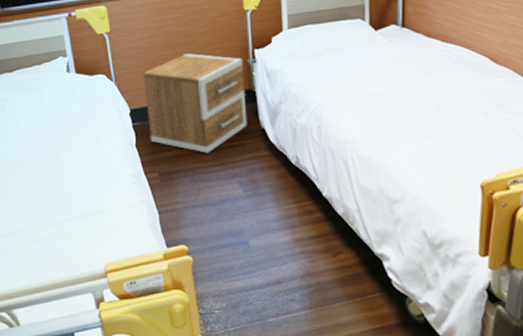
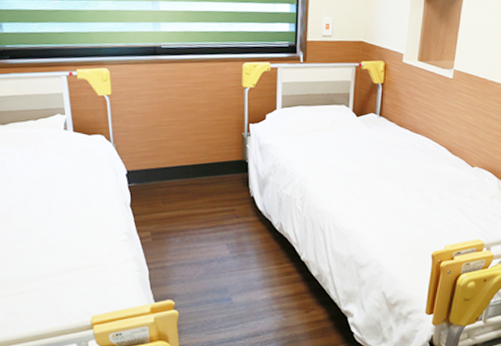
nightstand: present [143,53,248,154] -> none [141,122,239,217]

